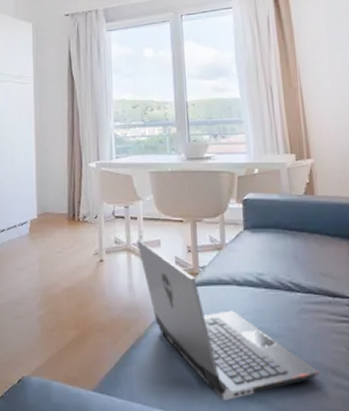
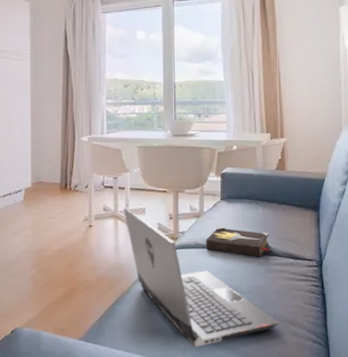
hardback book: none [229,260,305,295] -> present [206,227,271,257]

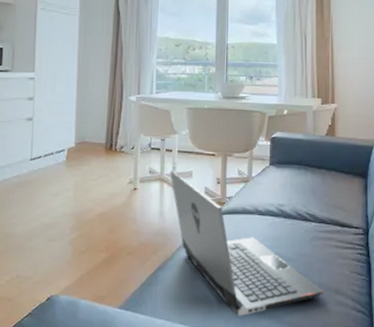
hardback book: present [206,227,271,257] -> none [253,193,319,224]

